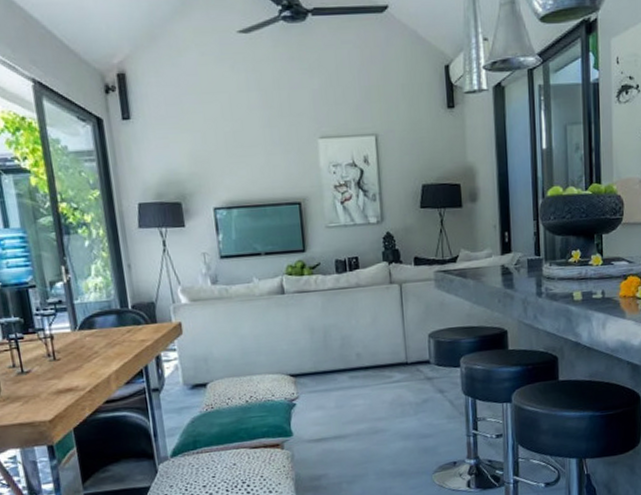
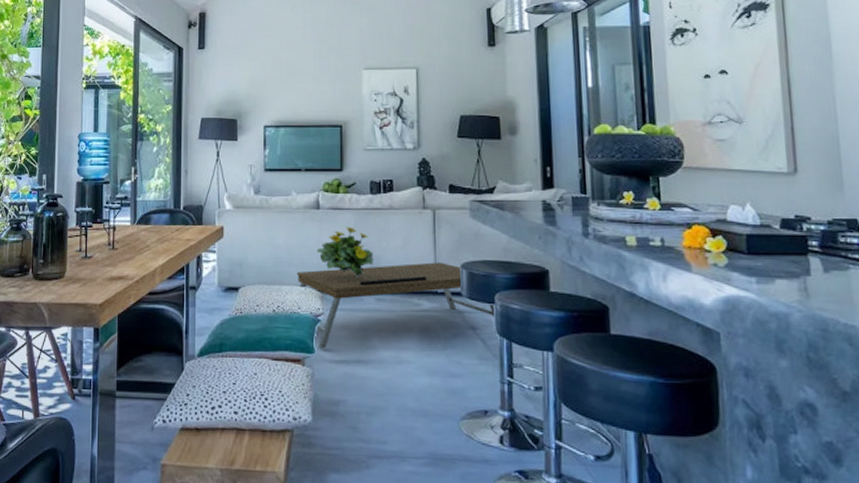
coffee table: none [266,334,462,432] -> present [296,262,496,349]
flowering plant: none [285,308,345,358] -> present [316,226,374,277]

